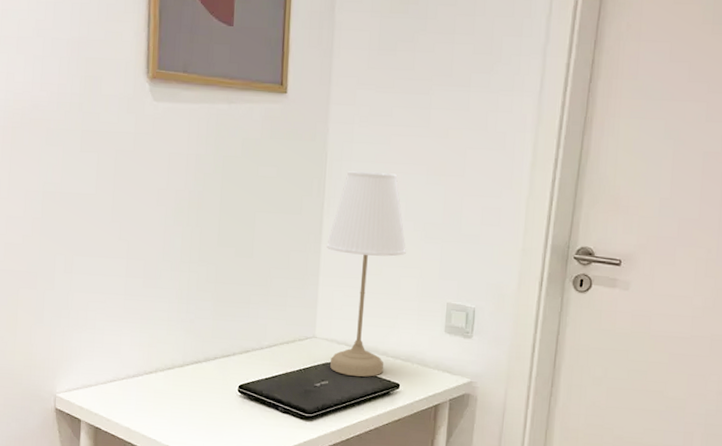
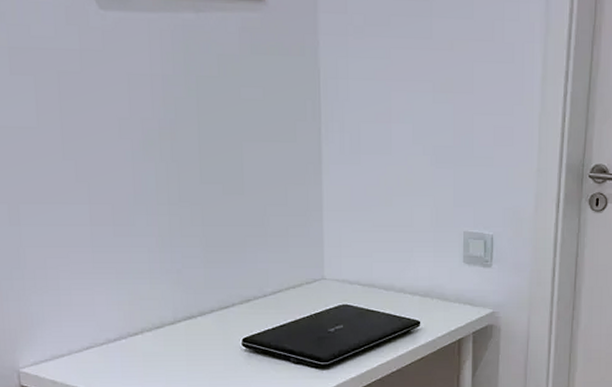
desk lamp: present [326,171,406,377] -> none [328,90,416,317]

